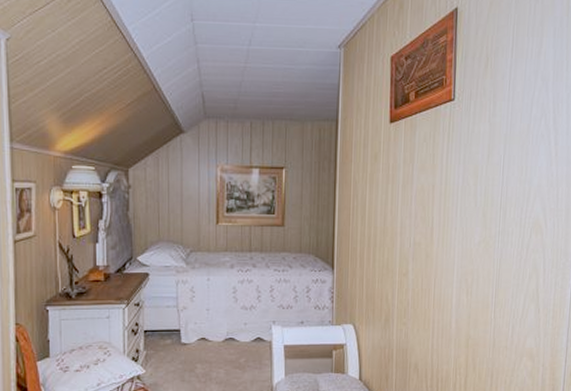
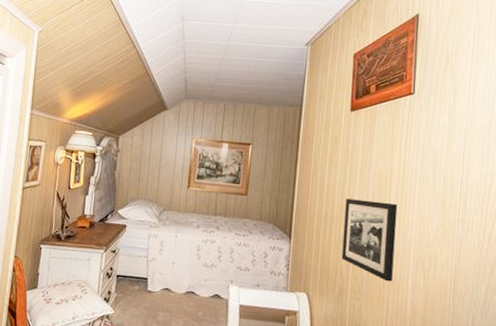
picture frame: none [386,220,441,302] -> present [341,198,398,282]

